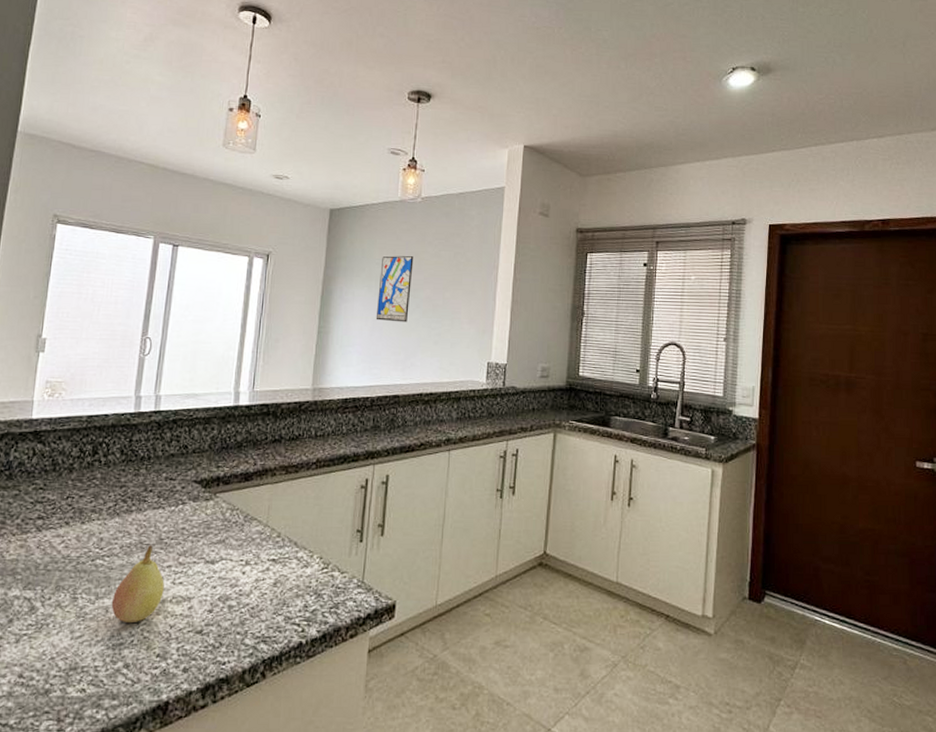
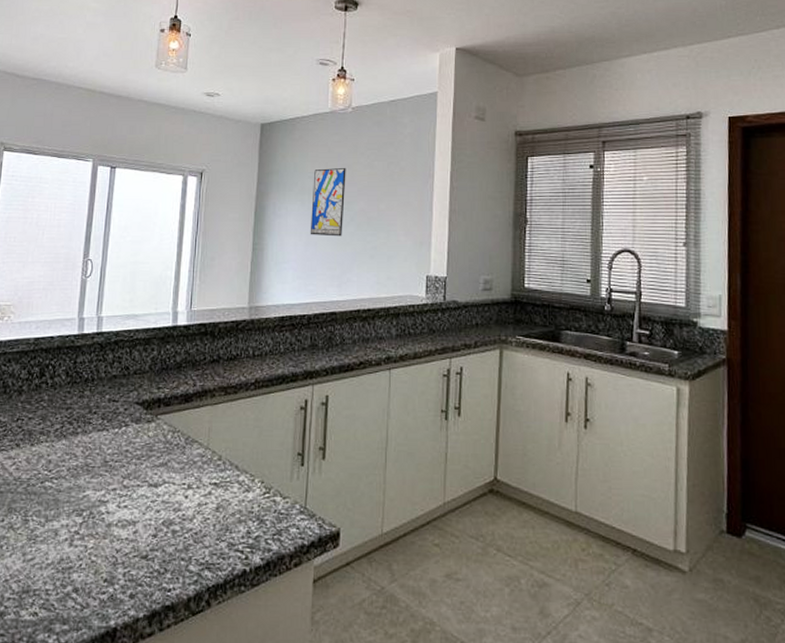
fruit: present [111,545,164,624] -> none [60,468,110,547]

